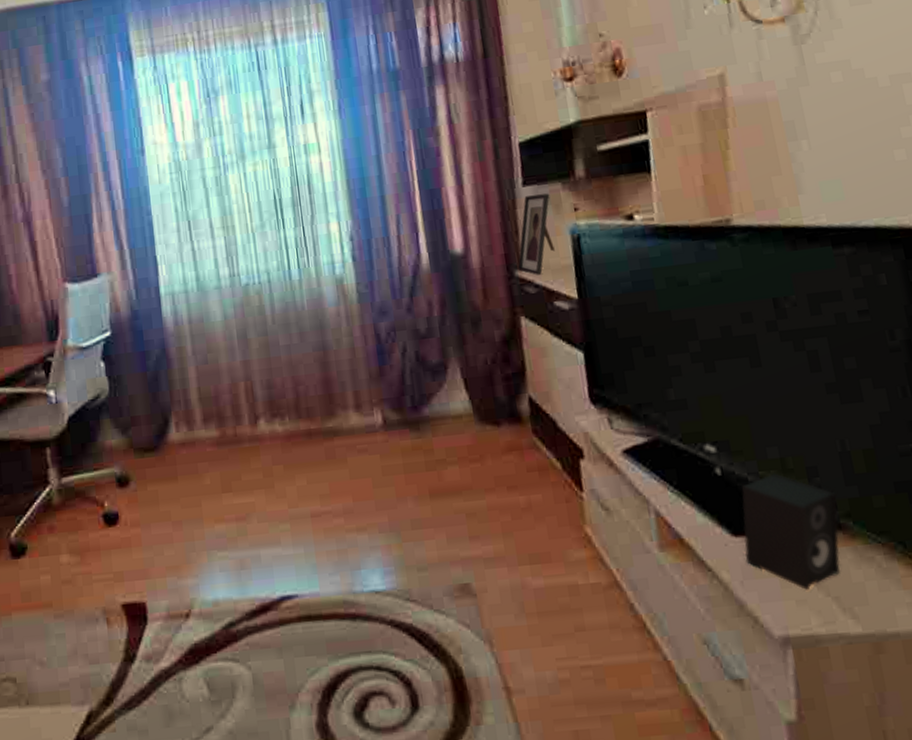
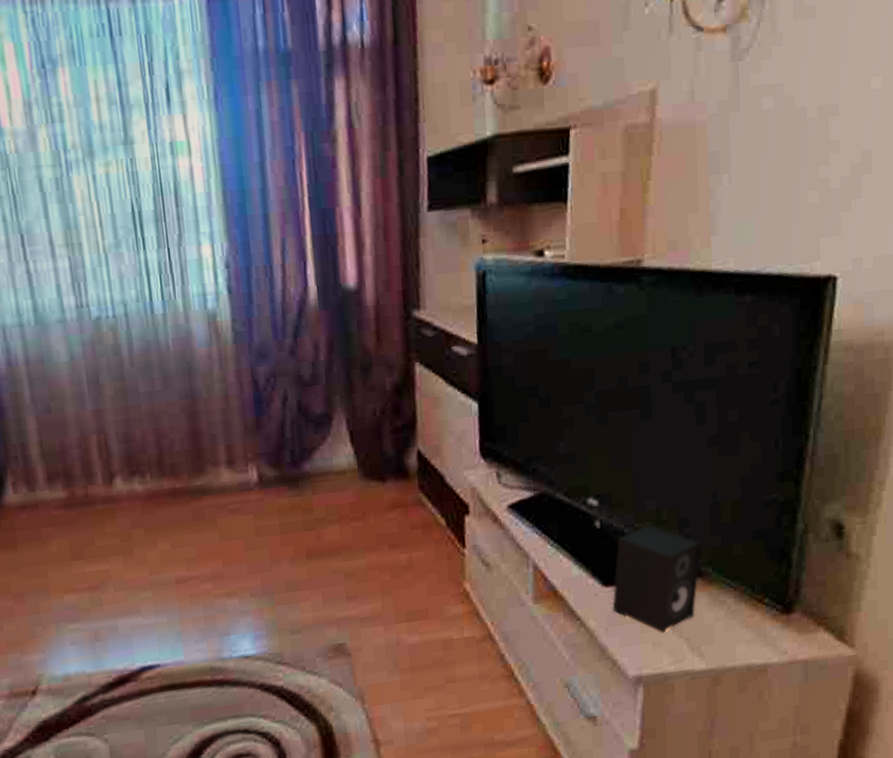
picture frame: present [517,193,555,276] -> none [415,221,457,318]

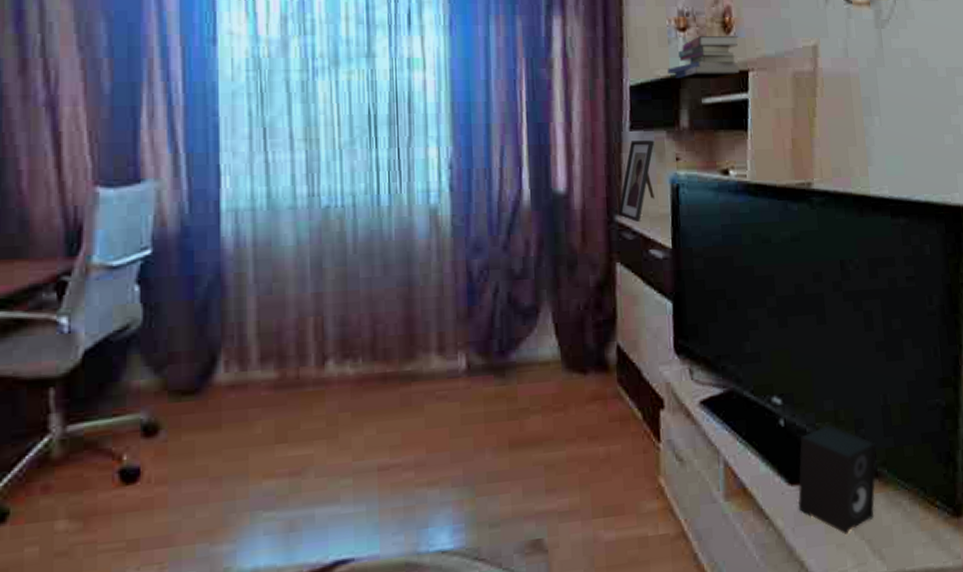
picture frame: none [415,221,457,318] -> present [618,140,655,223]
books: none [472,84,559,146] -> present [667,35,740,80]

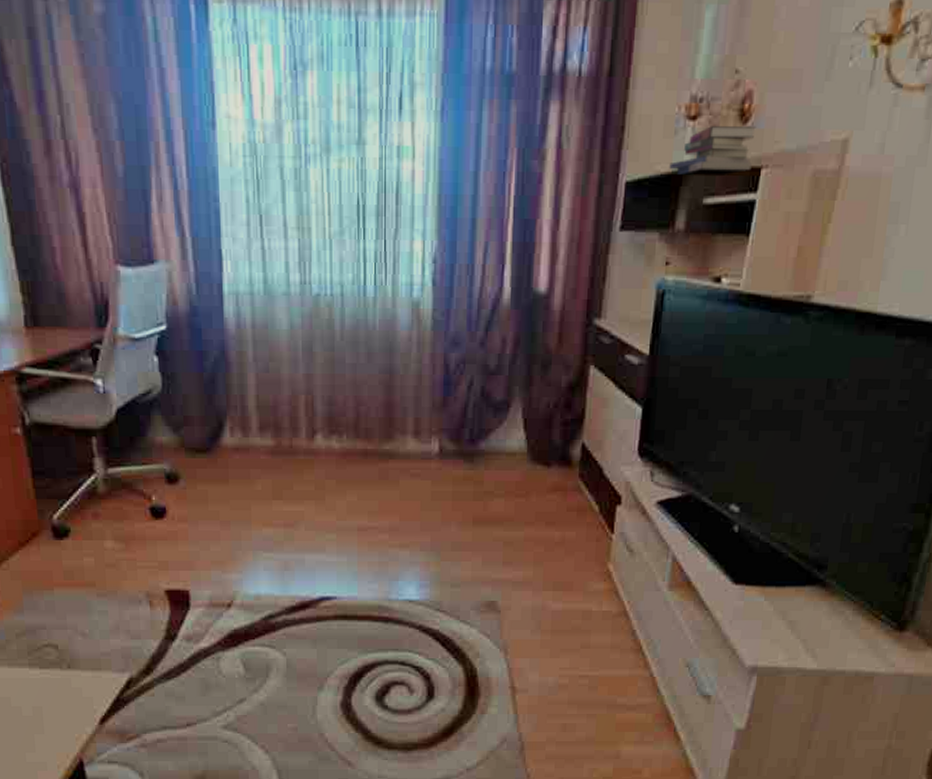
picture frame: present [618,140,655,223] -> none [597,242,645,327]
speaker: present [798,424,877,534] -> none [739,535,830,632]

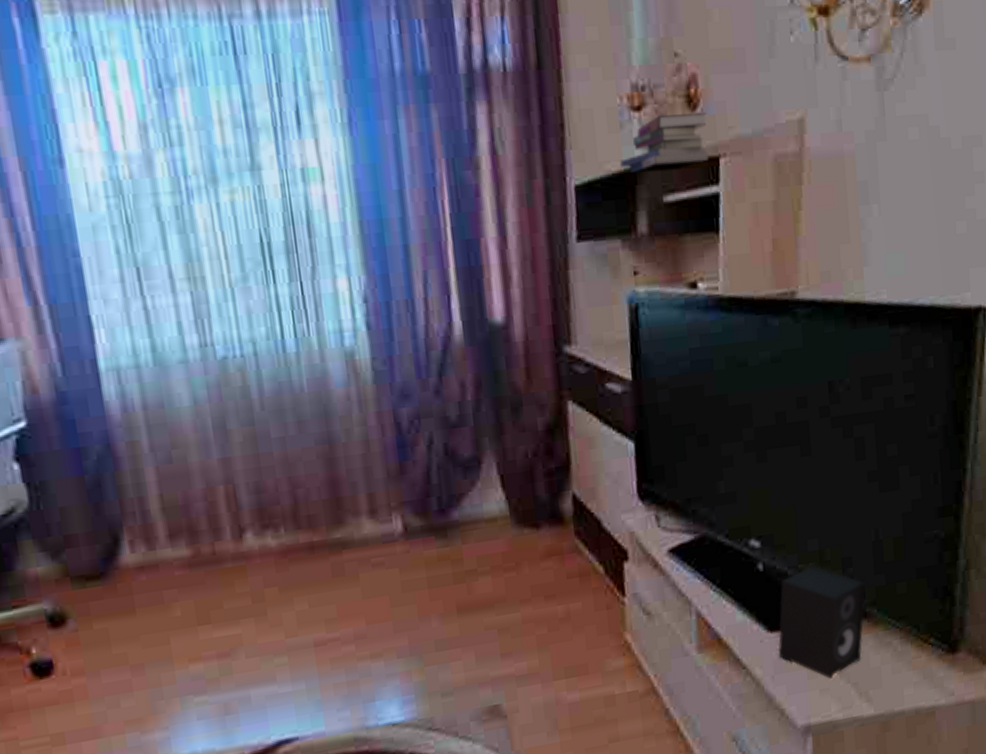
speaker: none [739,535,830,632] -> present [778,565,866,679]

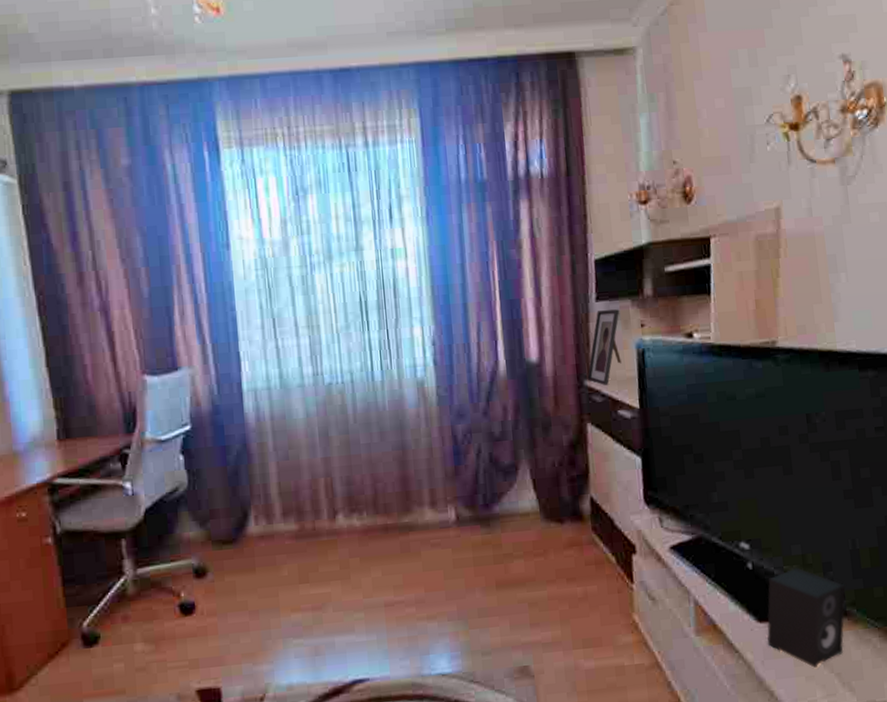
picture frame: none [567,252,610,353] -> present [587,309,621,386]
books: present [620,111,709,174] -> none [630,204,702,251]

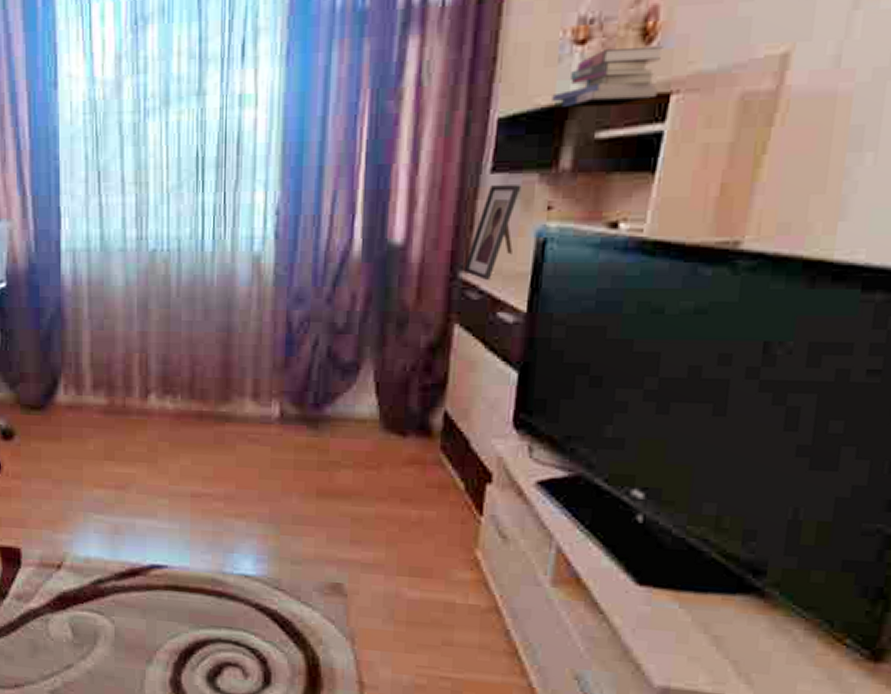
books: none [630,204,702,251] -> present [551,45,663,109]
speaker: present [767,567,846,668] -> none [644,530,770,649]

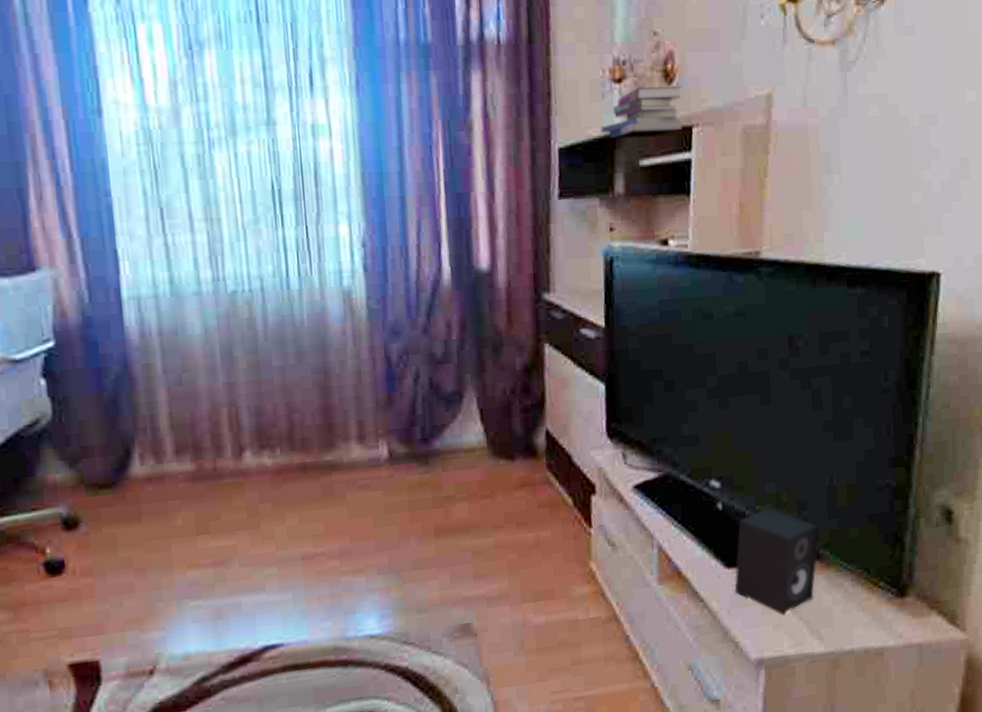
picture frame: present [463,185,522,281] -> none [546,209,586,301]
speaker: none [644,530,770,649] -> present [734,507,820,616]

